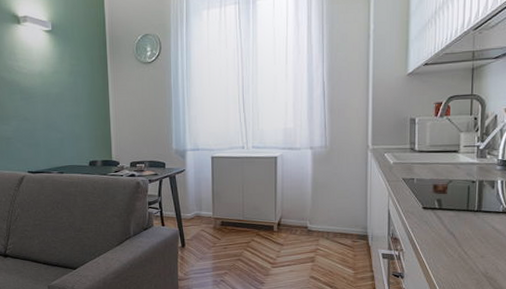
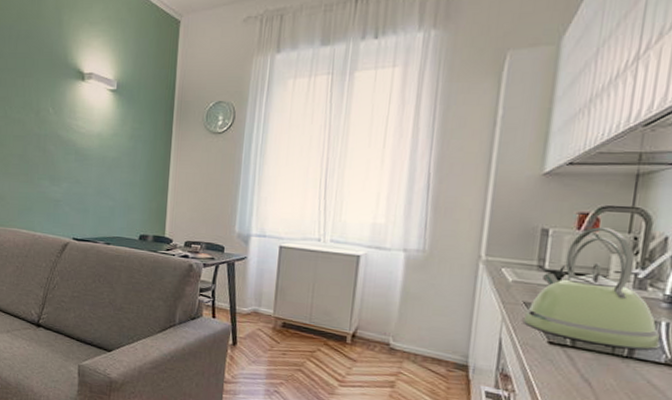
kettle: none [403,113,499,205] -> present [522,227,662,351]

